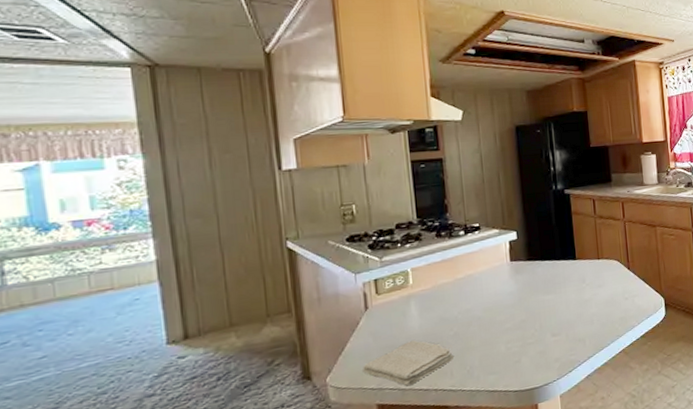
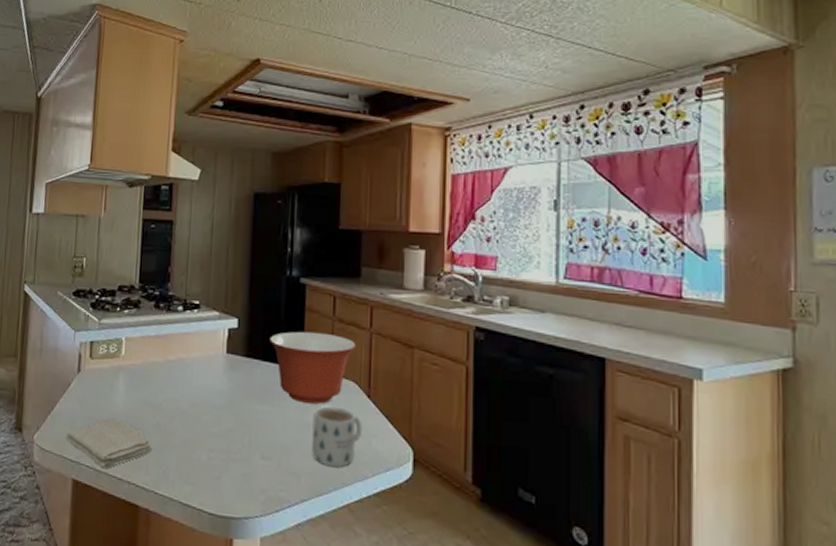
mixing bowl: none [546,228,615,286] -> present [270,331,356,404]
mug: none [589,281,627,327] -> present [312,406,363,468]

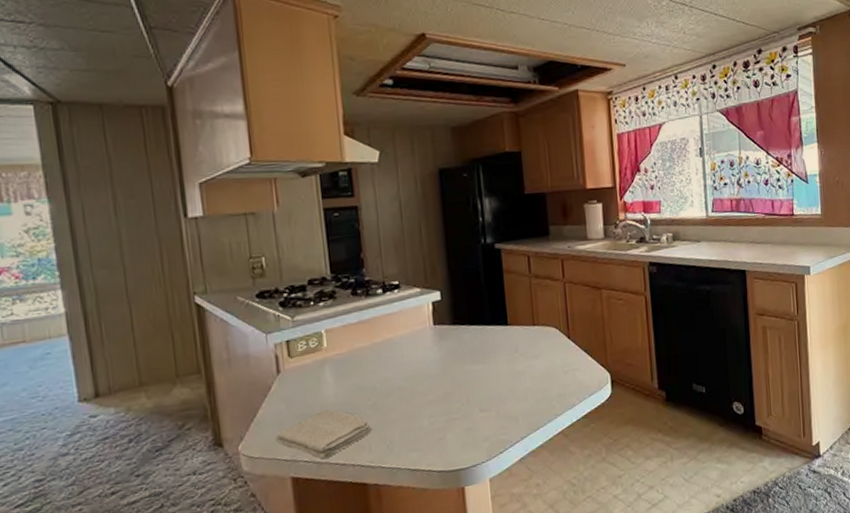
mixing bowl: present [270,331,356,404] -> none [473,290,553,355]
mug: present [312,406,363,468] -> none [522,352,567,404]

